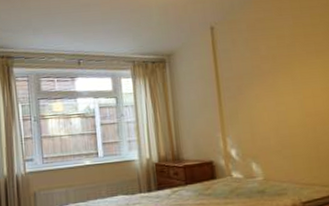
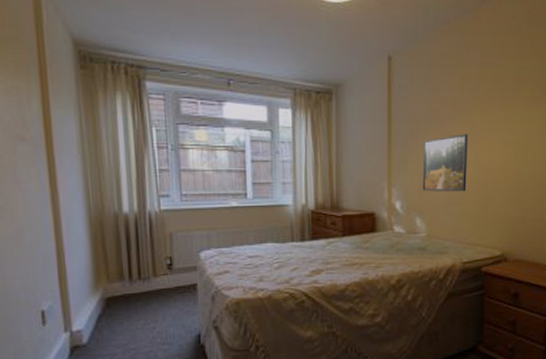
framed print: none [250,83,296,139] -> present [422,133,468,192]

